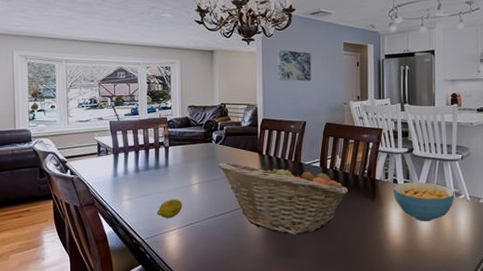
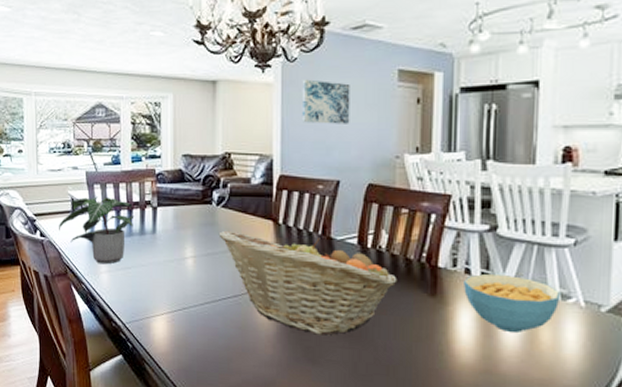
potted plant: none [87,140,151,194] -> present [59,196,135,265]
fruit: present [156,199,182,218] -> none [141,274,173,300]

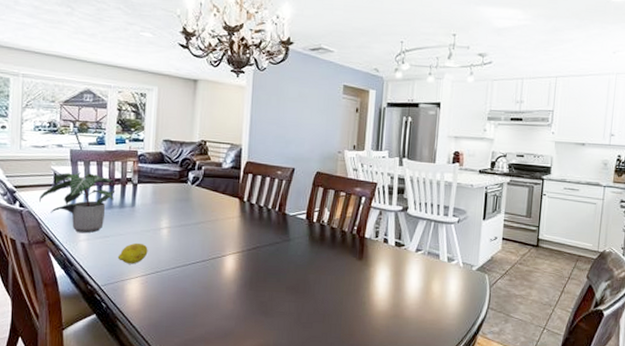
fruit: none [141,274,173,300] -> present [117,242,148,264]
fruit basket: present [218,230,397,335] -> none [192,205,335,292]
wall art: present [301,79,350,124] -> none [267,86,307,124]
cereal bowl: present [464,274,561,332] -> none [382,243,448,286]

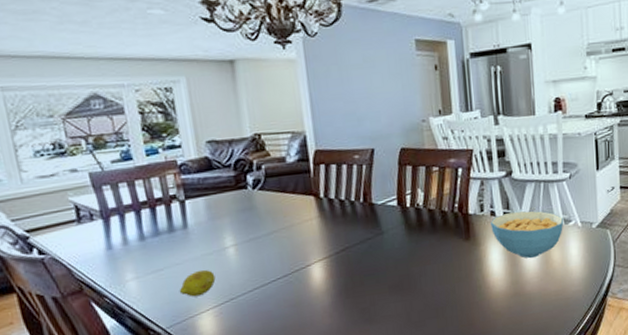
potted plant: present [39,172,116,234] -> none [62,197,160,273]
cereal bowl: none [382,243,448,286] -> present [491,211,564,258]

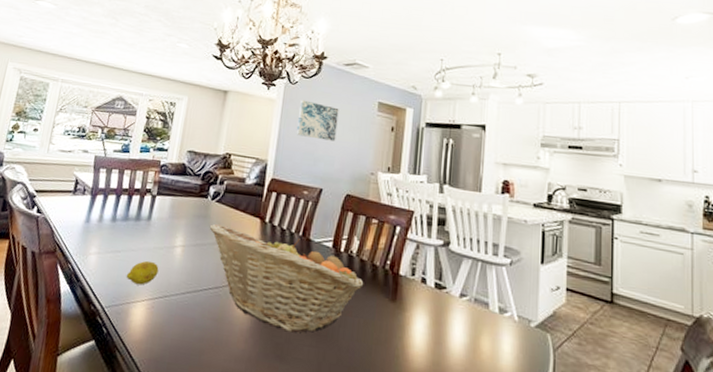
fruit basket: none [258,204,436,296] -> present [209,223,364,333]
wall art: none [325,53,377,97] -> present [296,100,339,141]
cereal bowl: present [491,211,564,258] -> none [420,284,499,342]

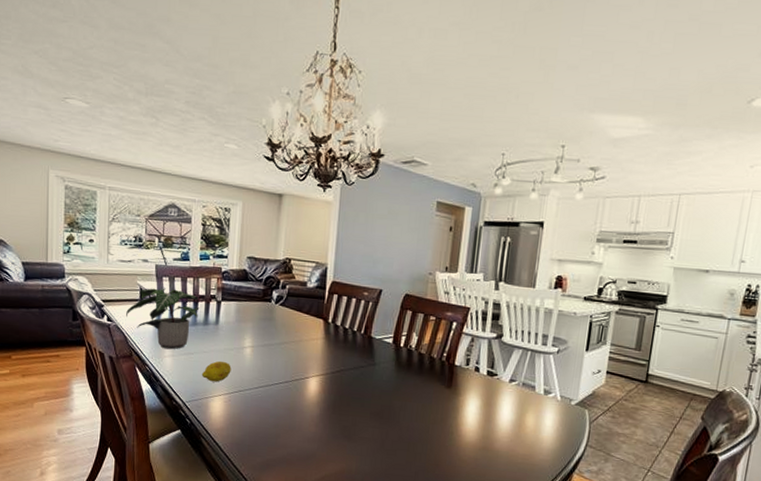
potted plant: none [57,179,134,246] -> present [126,288,200,350]
fruit basket: present [209,223,364,333] -> none [275,325,422,417]
wall art: present [296,100,339,141] -> none [354,201,397,243]

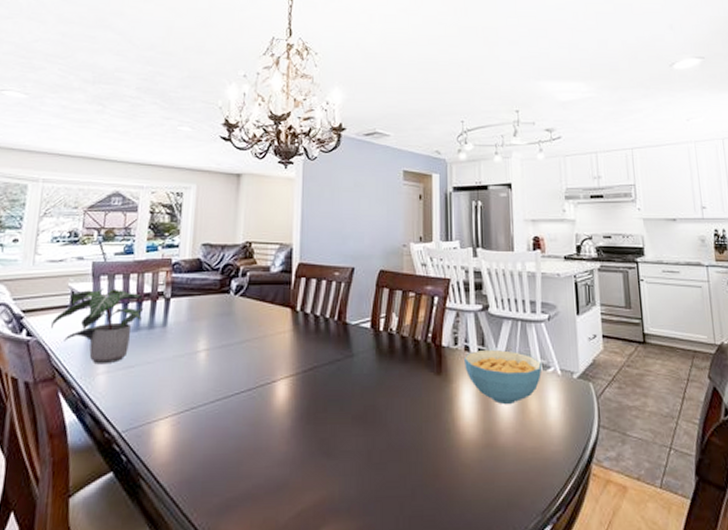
fruit: present [201,360,231,382] -> none [143,372,182,401]
cereal bowl: none [473,372,544,419] -> present [464,350,542,404]

